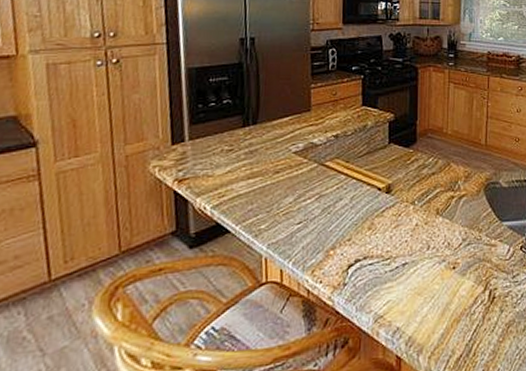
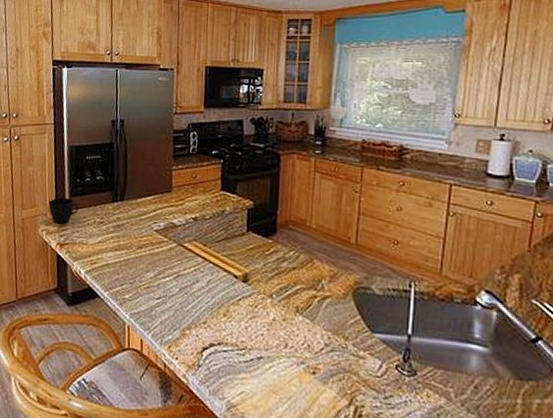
cup: none [161,126,203,158] -> present [48,197,80,225]

